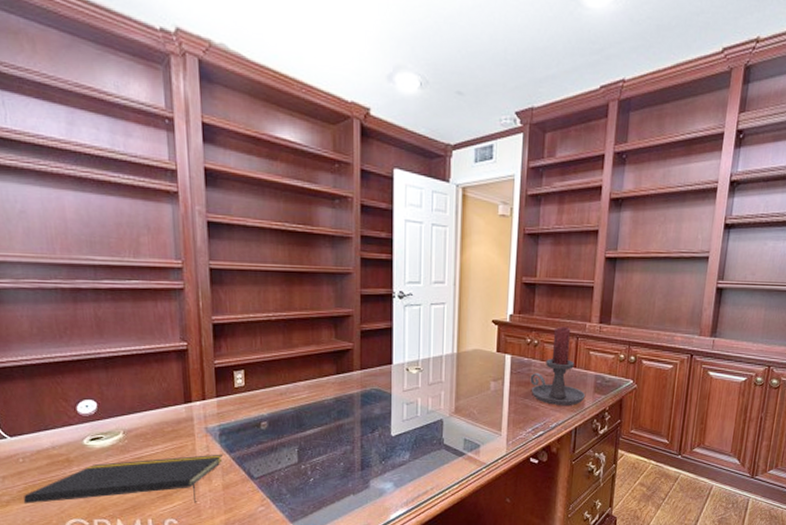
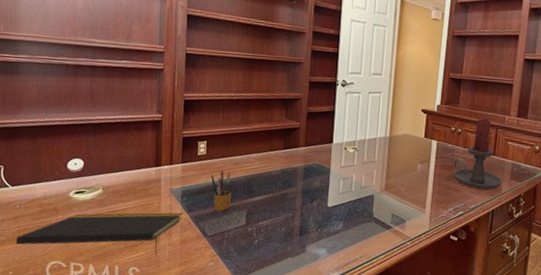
pencil box: none [252,401,281,449] -> present [210,169,234,211]

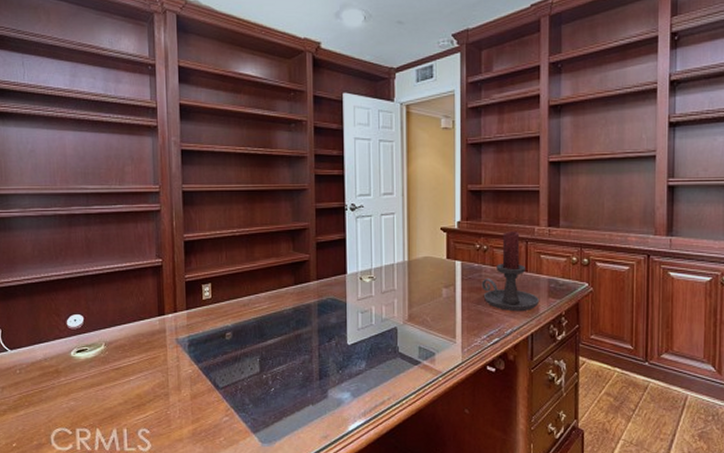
notepad: present [15,212,182,255] -> none [17,364,191,414]
pencil box: present [210,169,234,211] -> none [217,313,244,359]

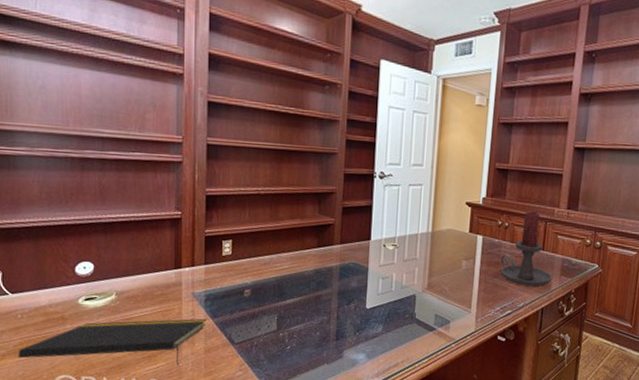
notepad: none [17,364,191,414] -> present [17,318,206,365]

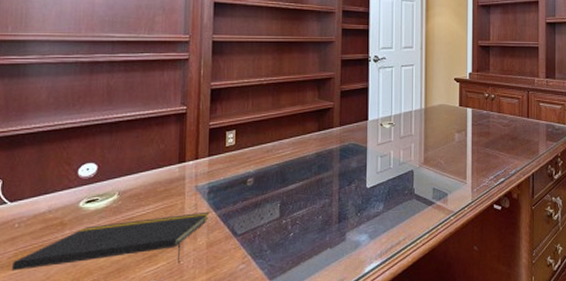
candle holder: present [500,210,552,287] -> none [490,81,538,153]

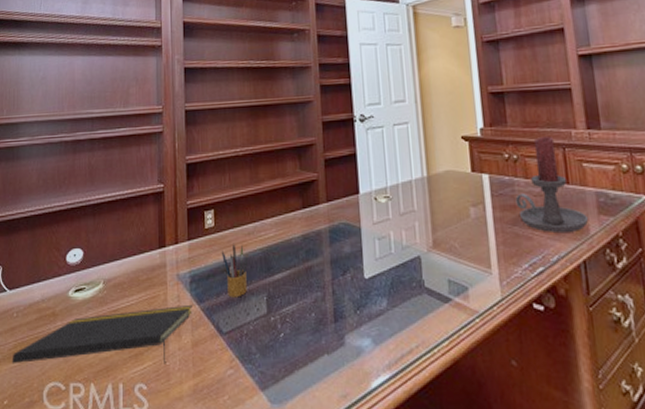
pencil box: none [240,159,266,205] -> present [221,243,249,298]
candle holder: none [490,81,538,153] -> present [515,135,588,232]

